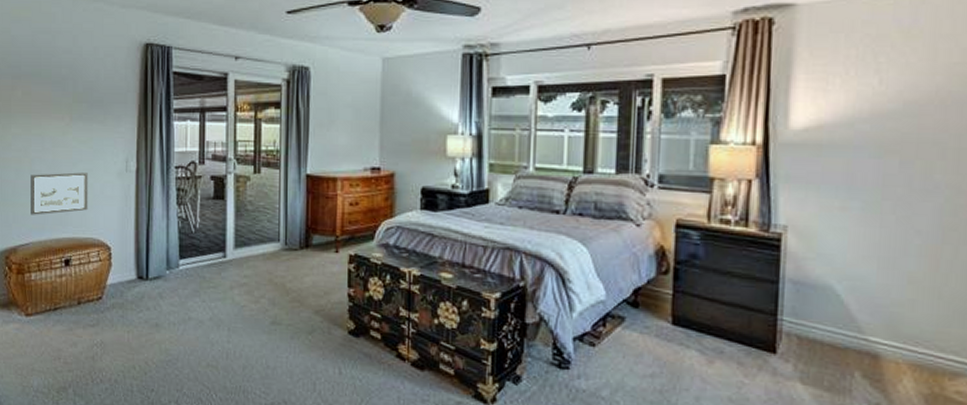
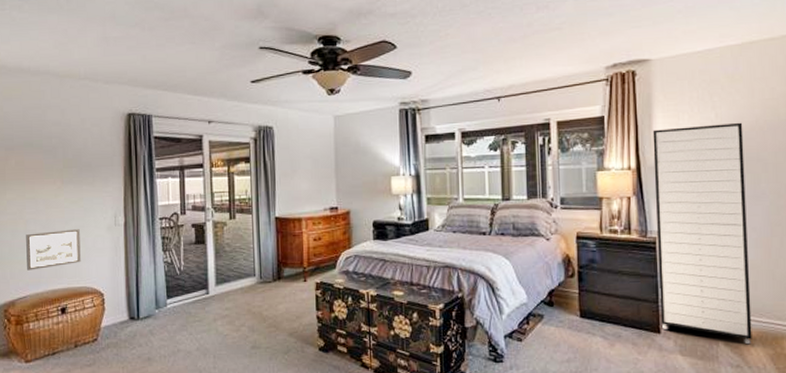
storage cabinet: none [778,92,917,379] -> present [652,122,752,345]

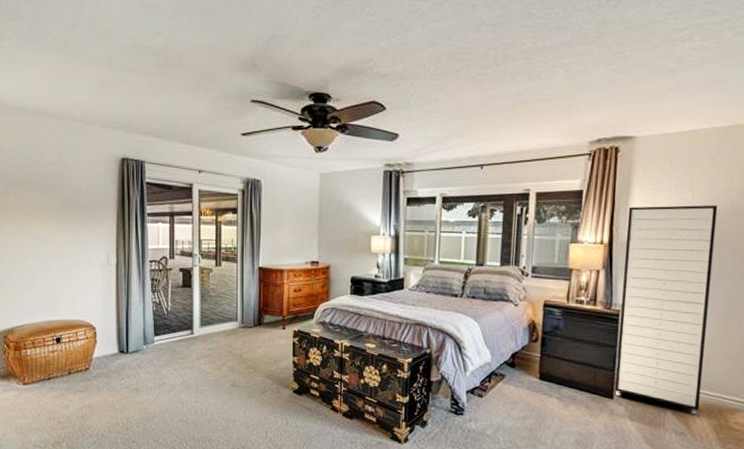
picture frame: present [26,229,81,271] -> none [24,266,75,302]

